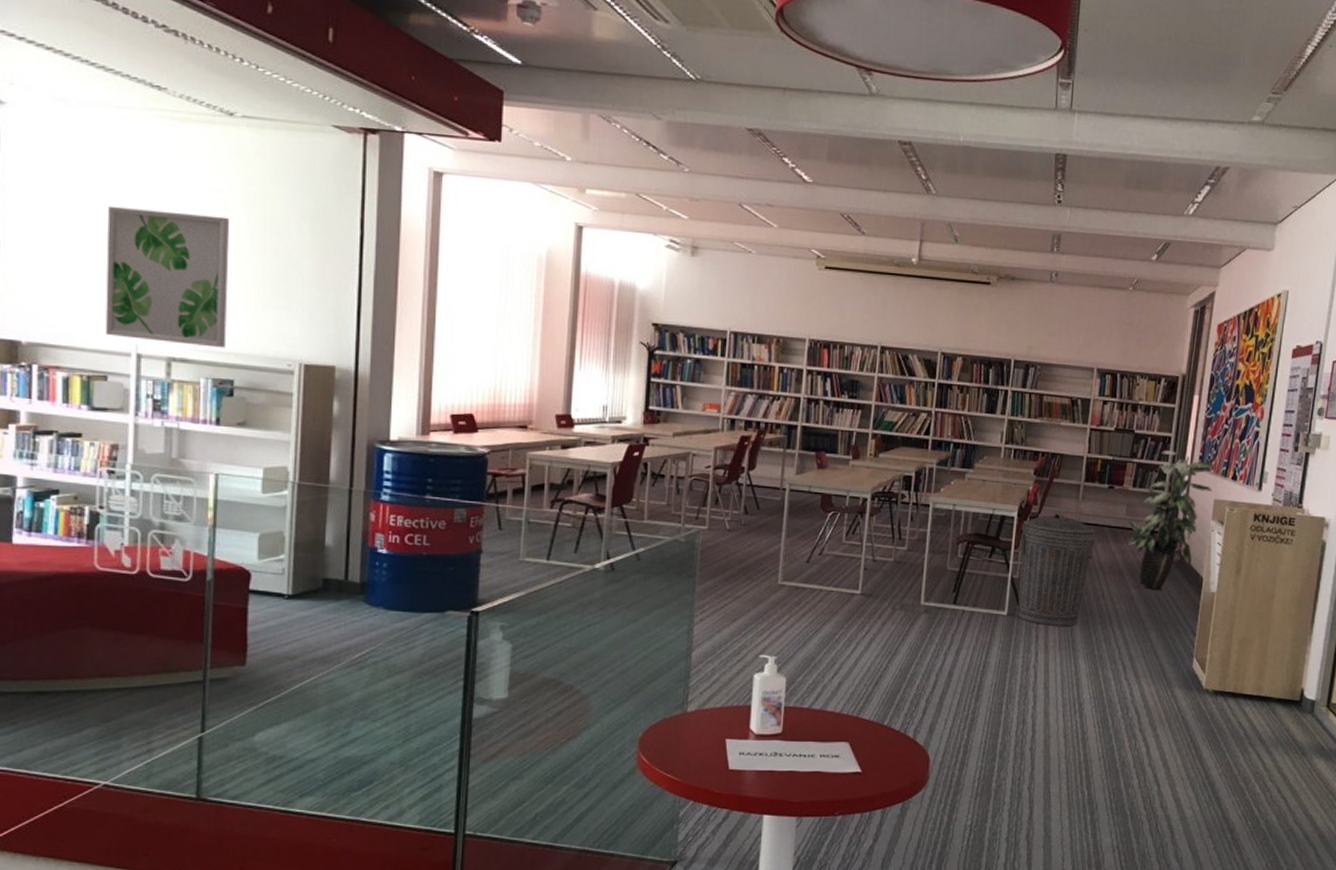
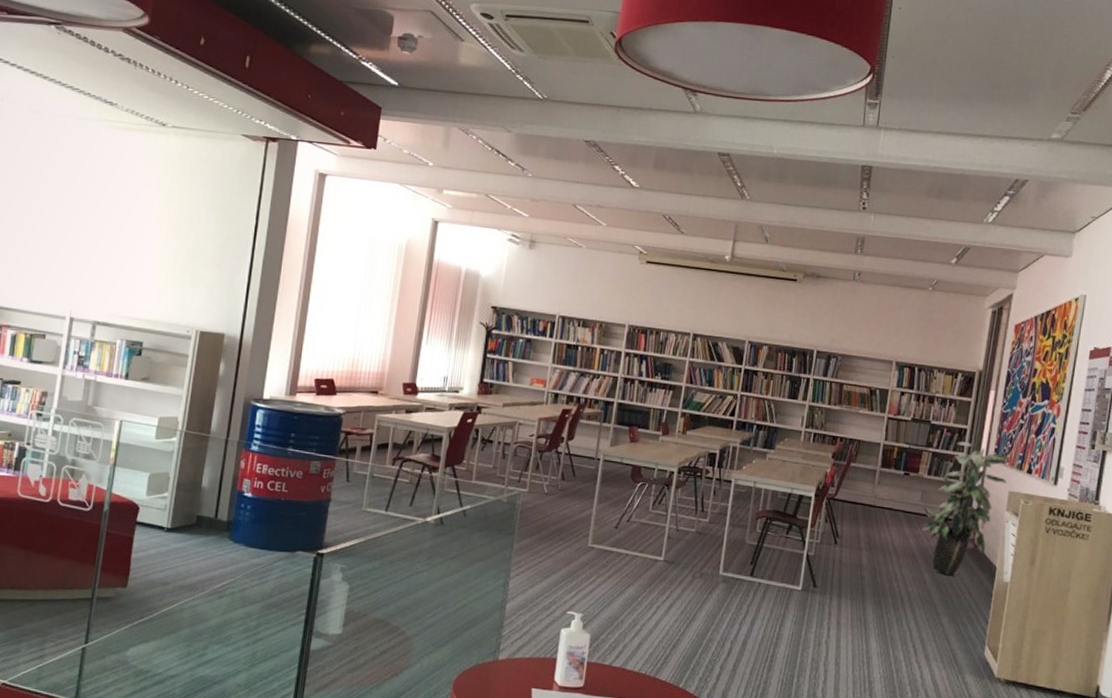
wall art: present [105,205,230,348] -> none [48,196,154,315]
trash can: present [1018,512,1095,626] -> none [812,494,890,606]

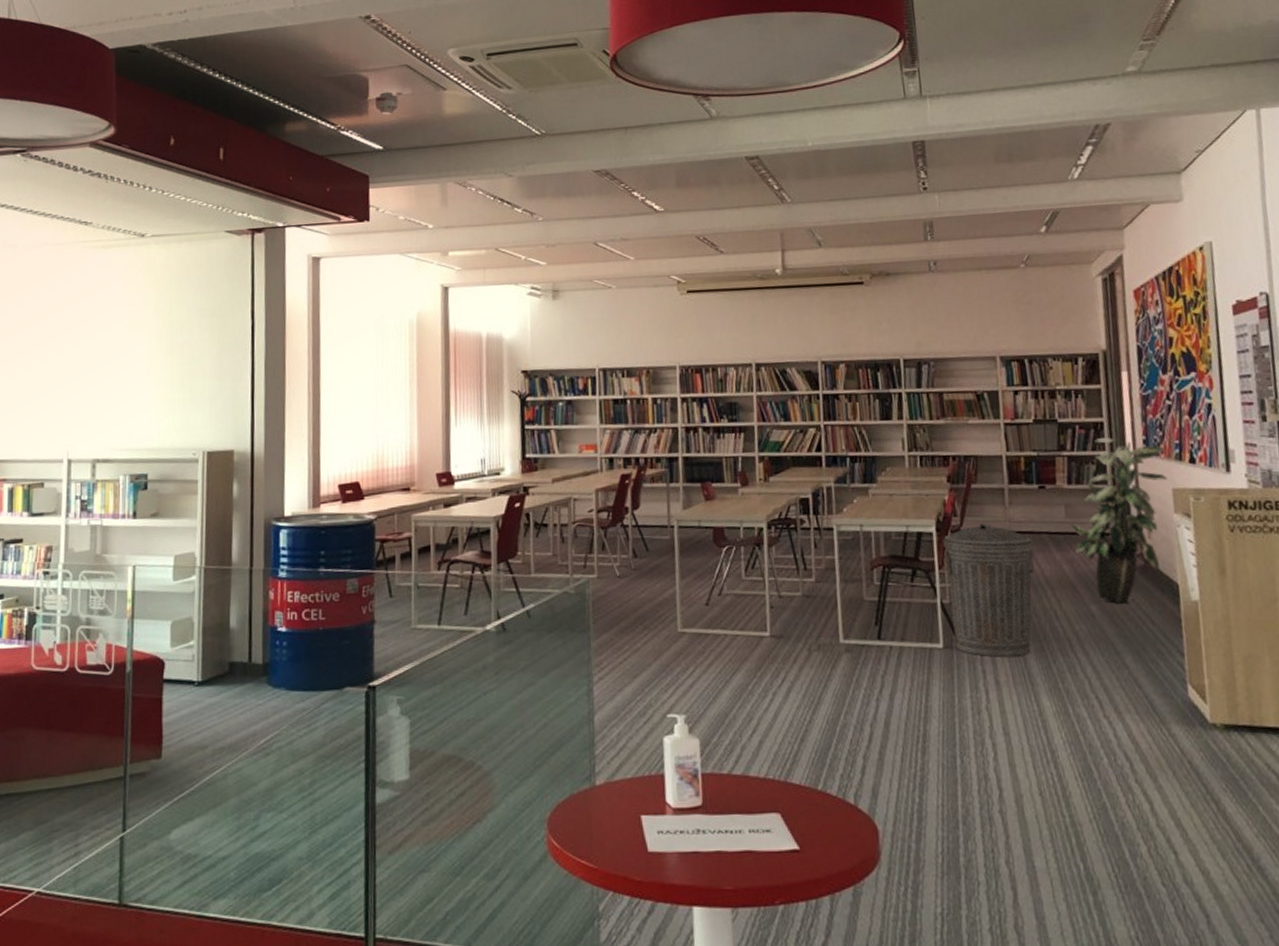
trash can: none [812,494,890,606] -> present [943,522,1035,657]

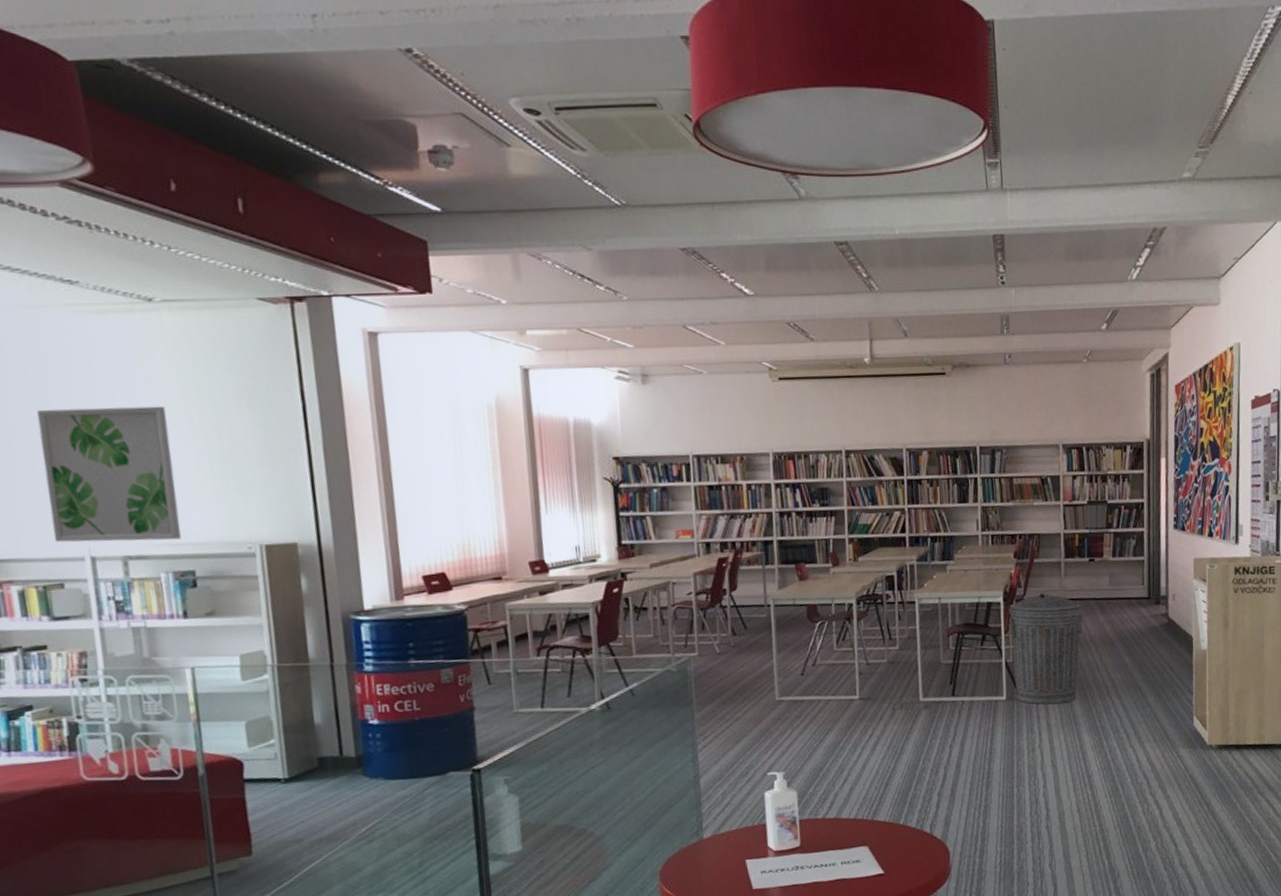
wall art: none [42,326,143,446] -> present [36,406,181,543]
indoor plant: present [1070,437,1167,604] -> none [1113,515,1191,655]

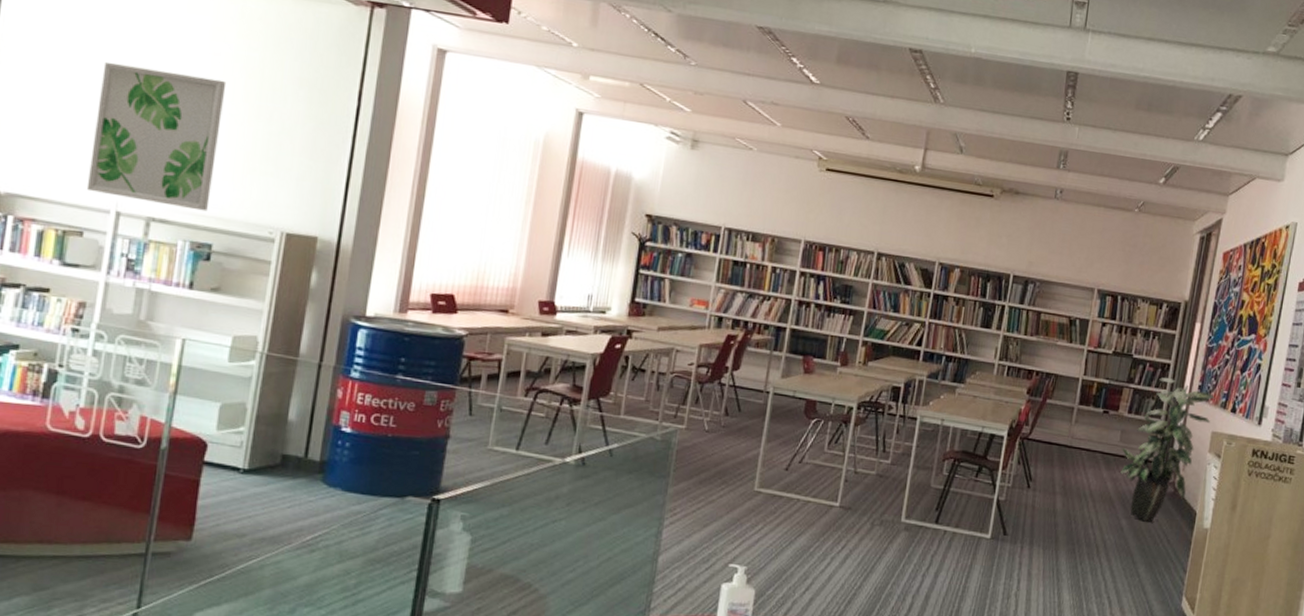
trash can: present [1009,591,1082,705] -> none [1001,434,1087,555]
indoor plant: none [1113,515,1191,655] -> present [1120,377,1215,522]

